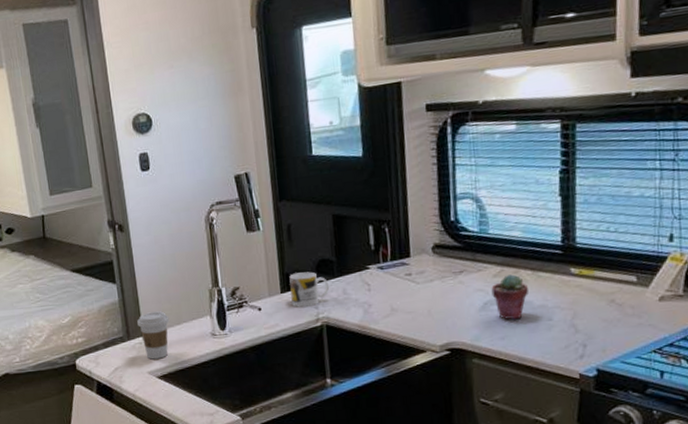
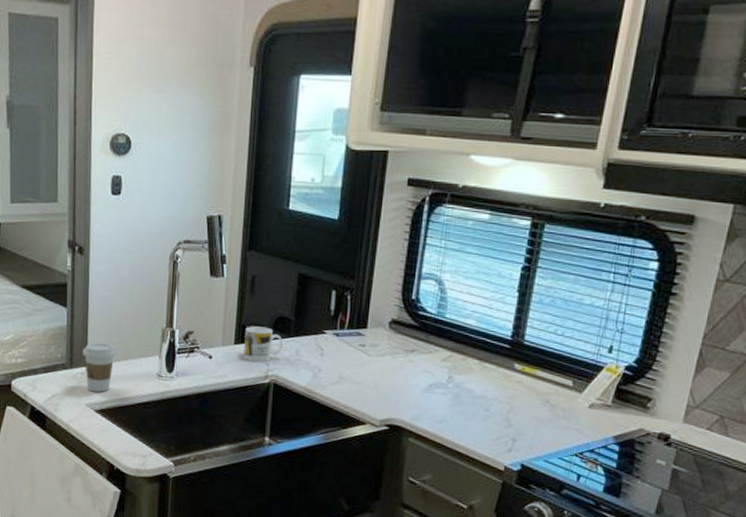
potted succulent: present [491,274,529,320] -> none [437,361,474,406]

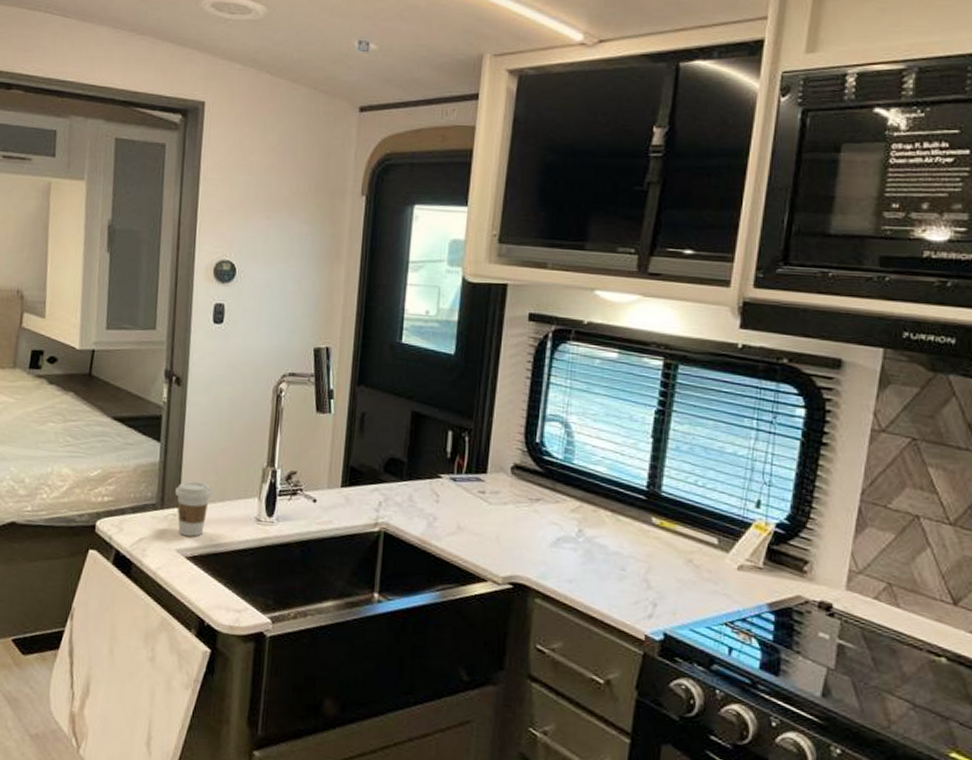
mug: present [244,326,284,363] -> none [351,467,396,509]

